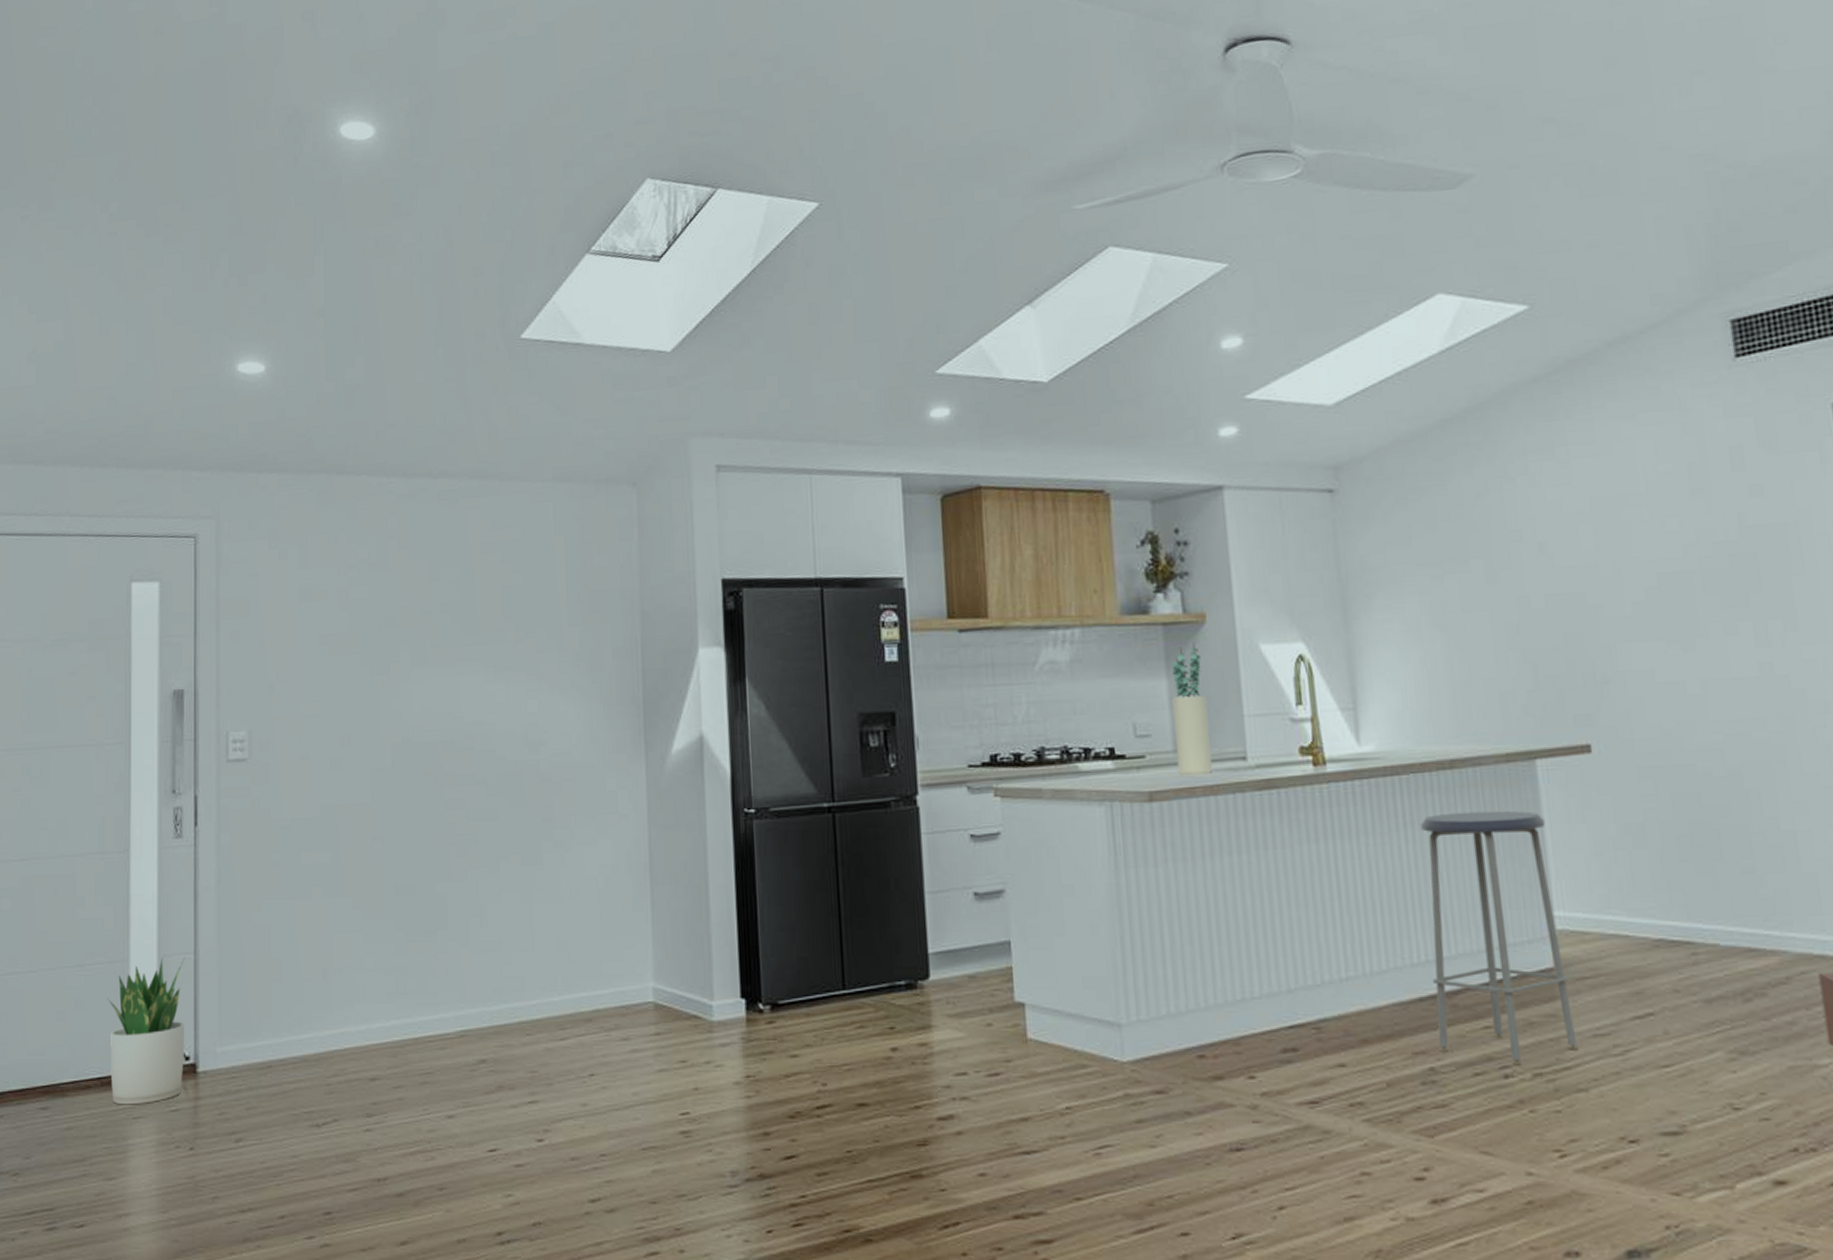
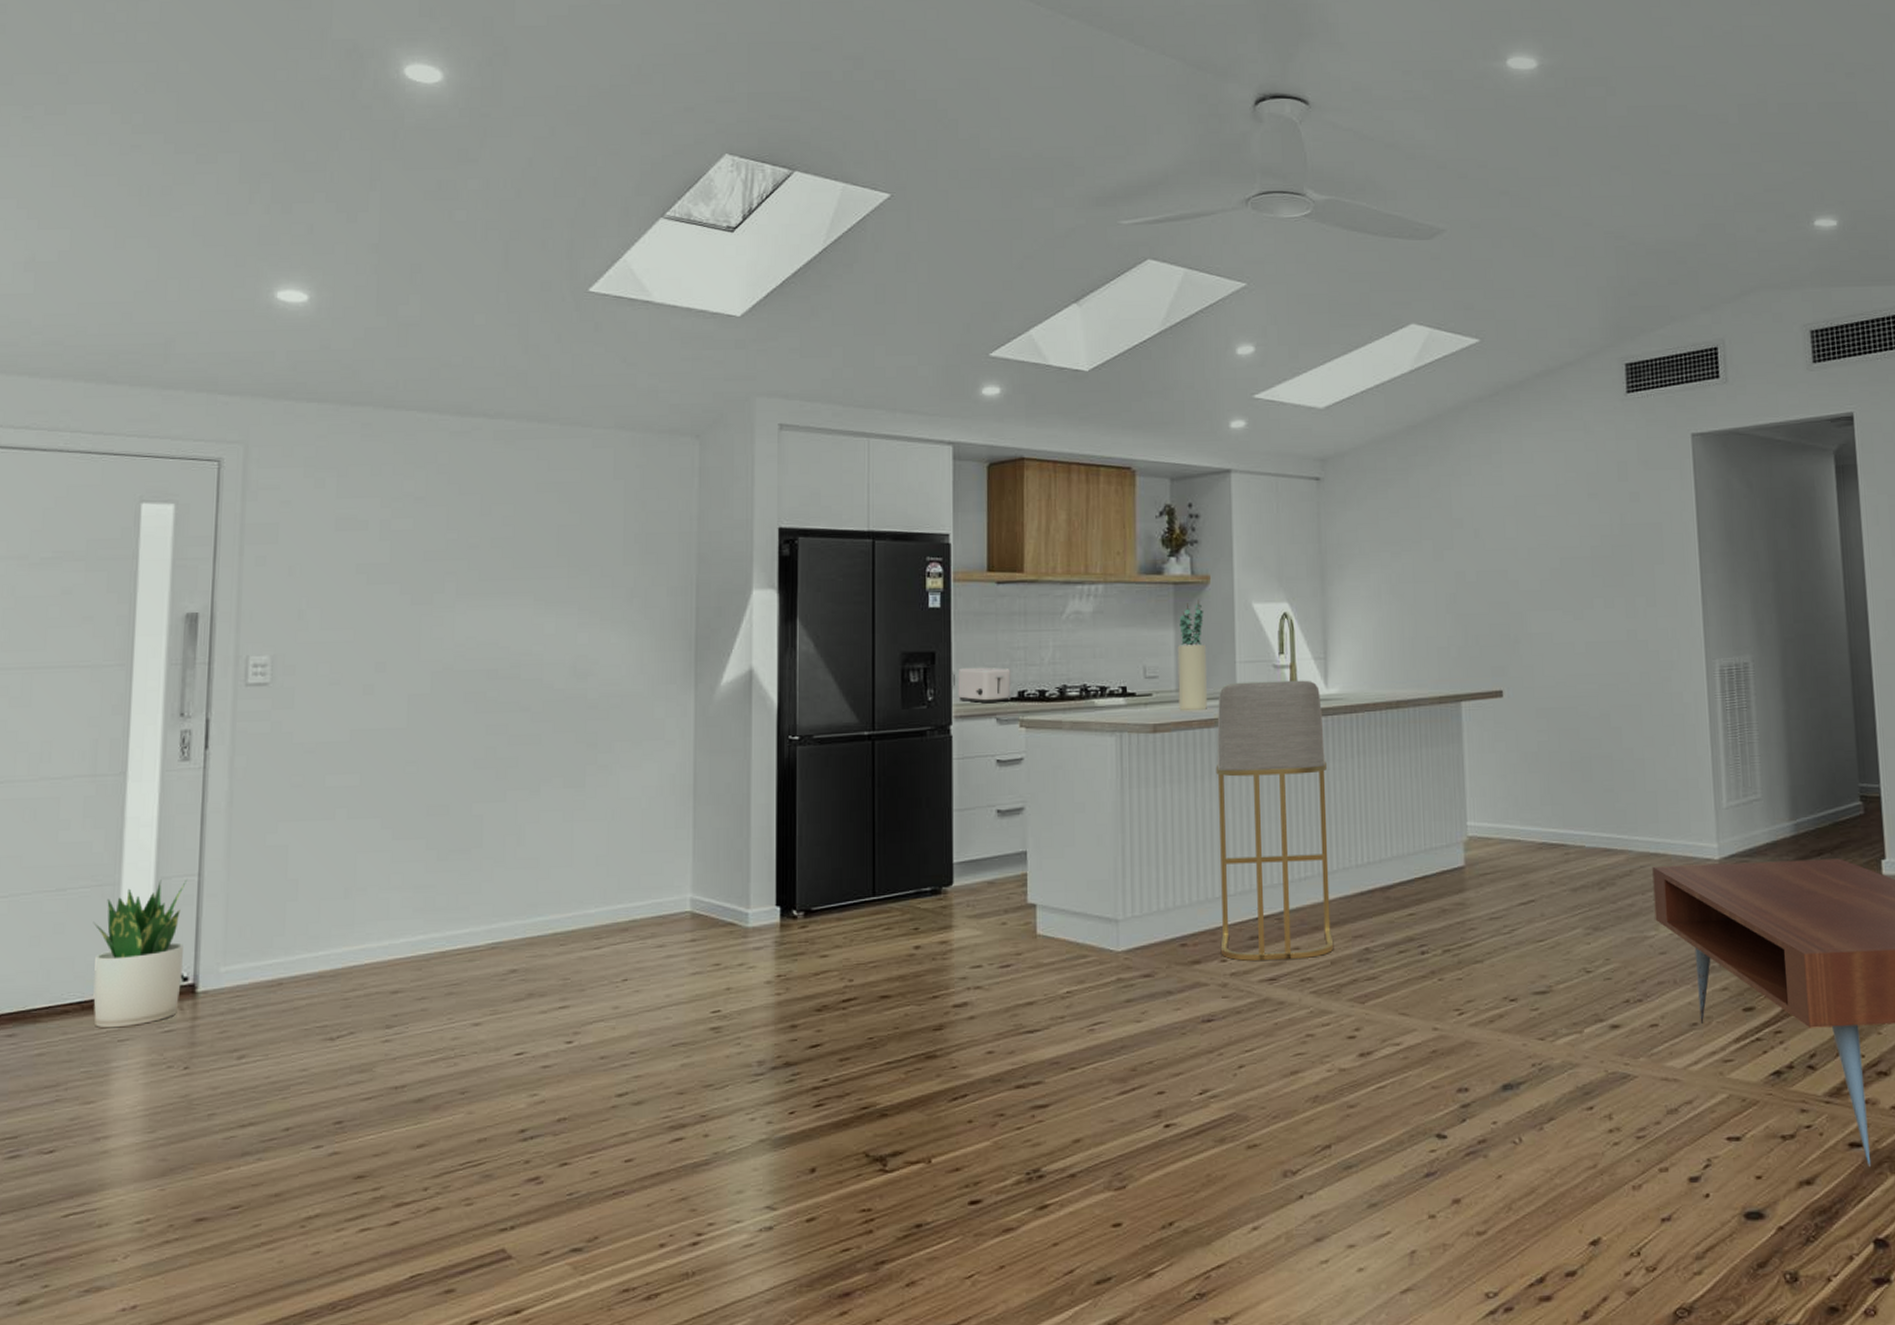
toaster: none [921,727,982,770] -> present [958,667,1011,704]
bar stool: none [1224,735,1390,1078] -> present [1215,680,1334,961]
bar stool: present [1420,810,1578,1066] -> none [1370,742,1478,944]

